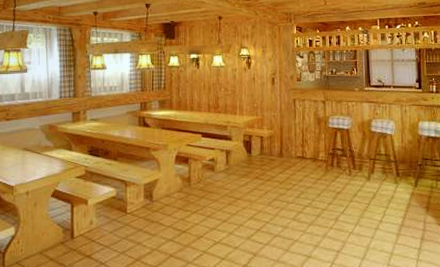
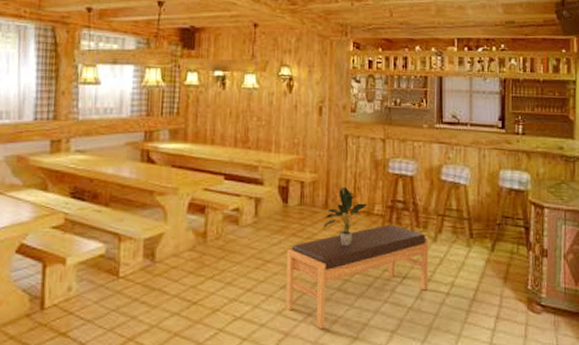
bench: none [252,167,365,250] -> present [285,224,429,329]
potted plant: none [279,139,313,185] -> present [323,186,367,246]

